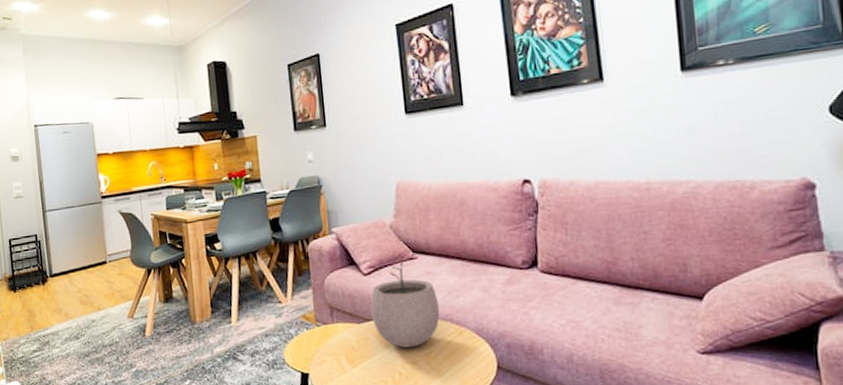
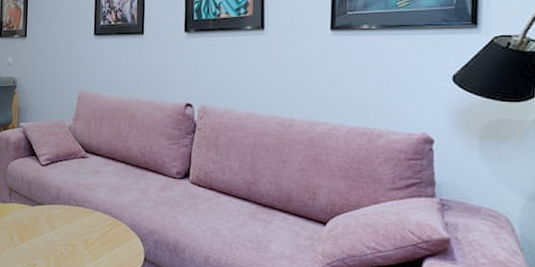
plant pot: present [370,260,440,348] -> none [44,157,102,233]

